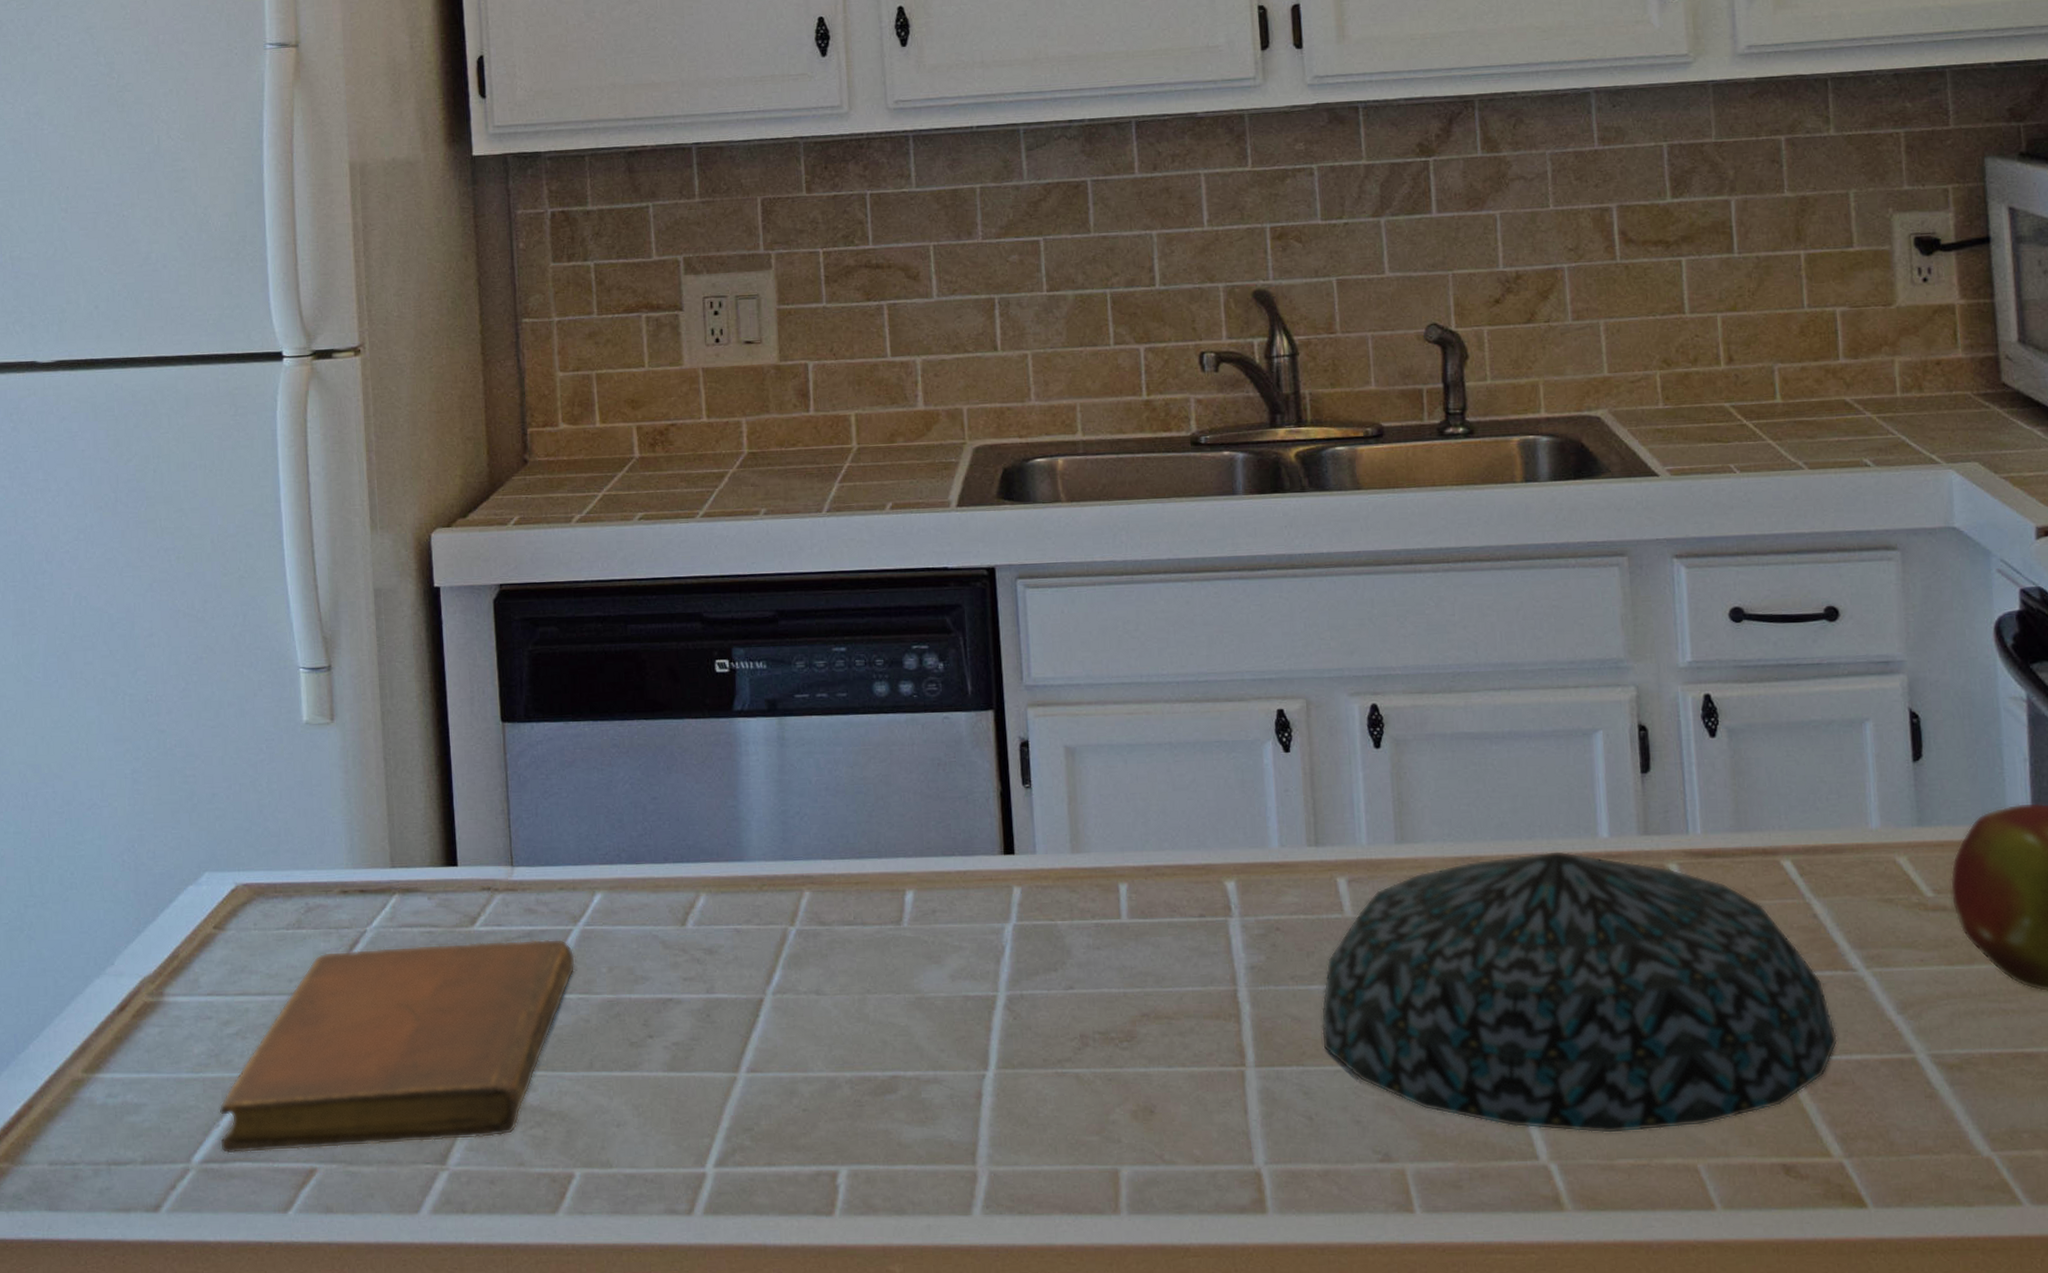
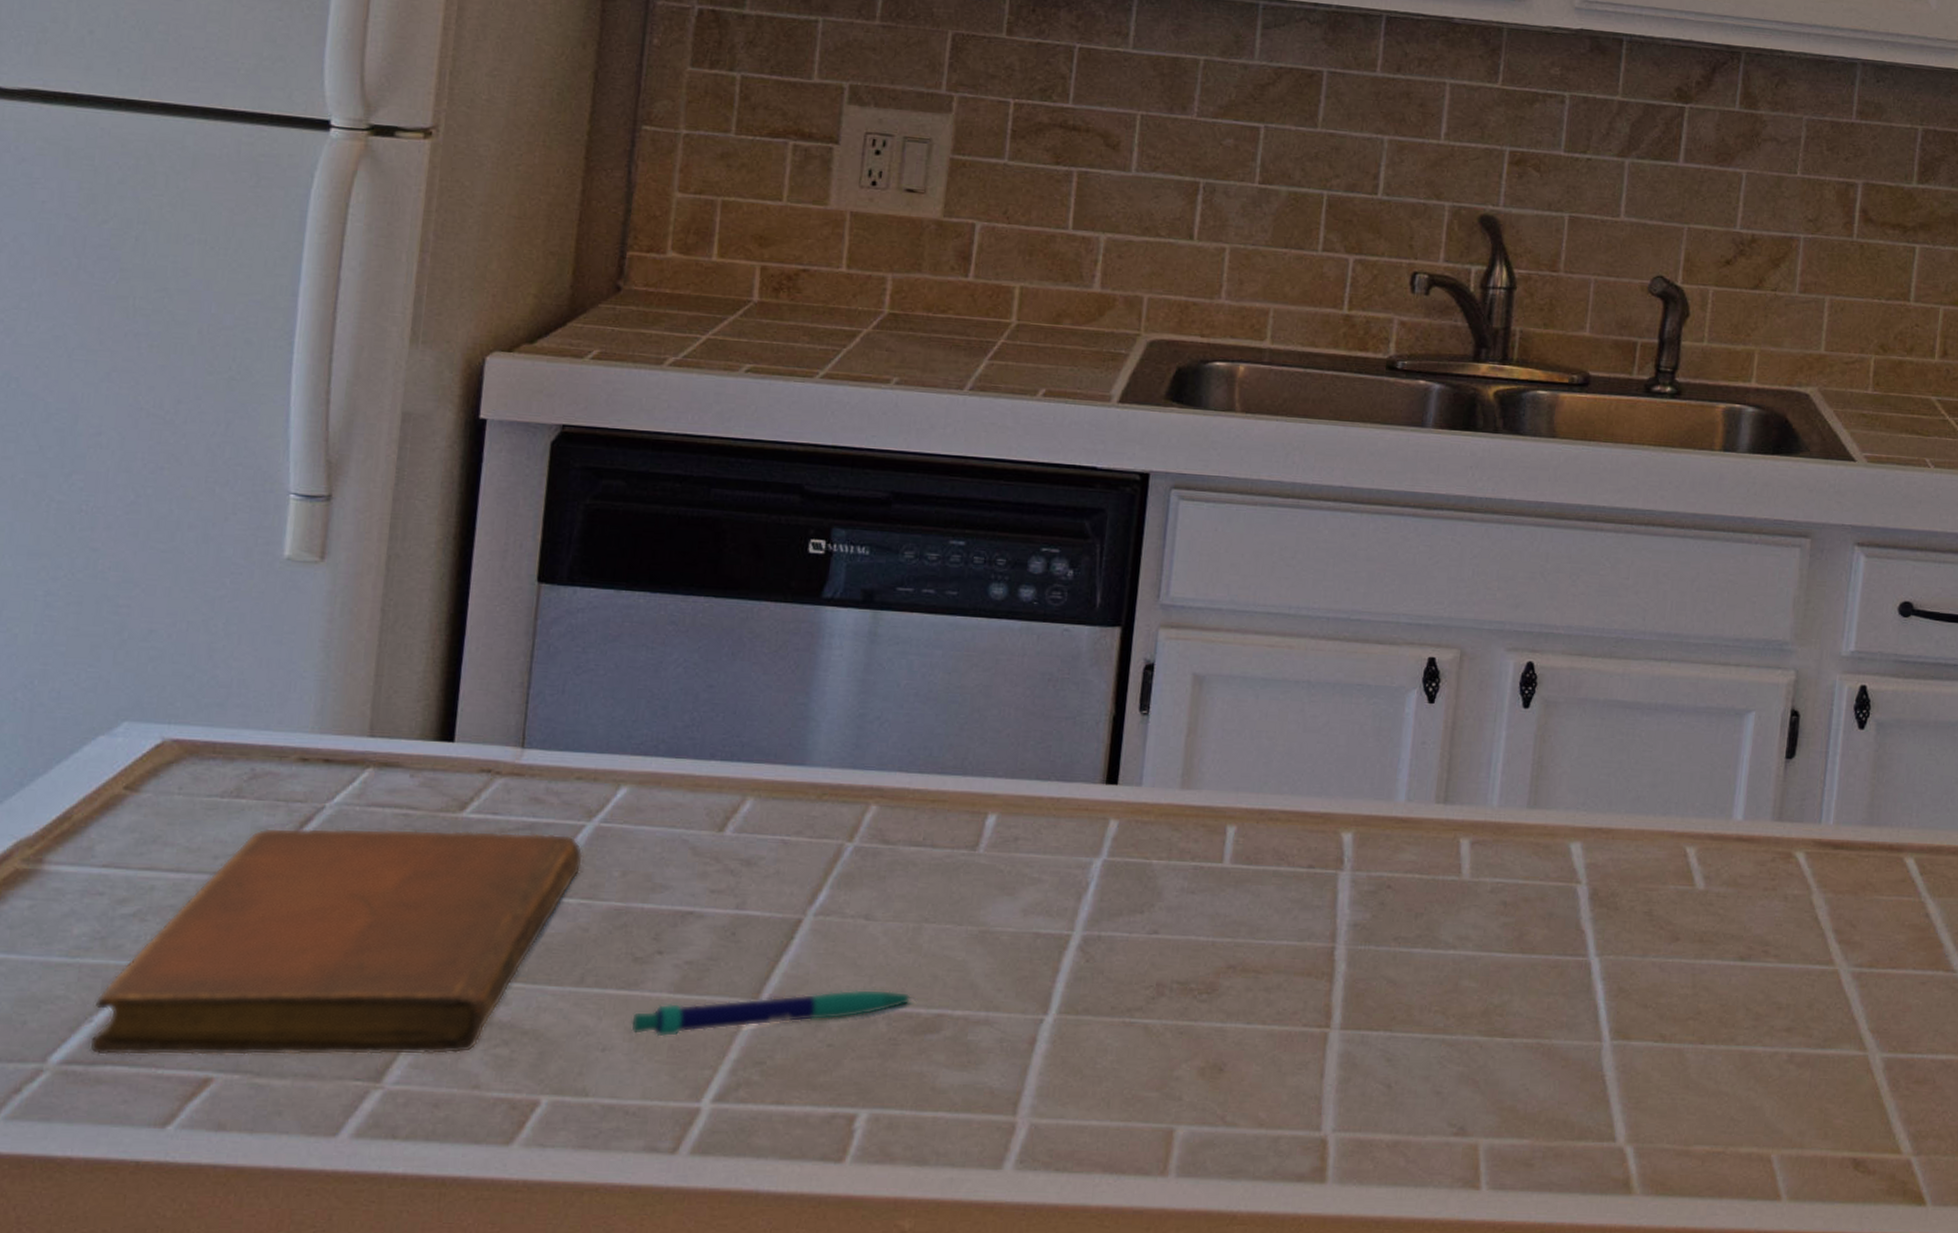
pen: none [636,1057,871,1111] -> present [630,989,916,1037]
bowl: present [1321,850,1838,1134] -> none [1416,829,1928,1120]

